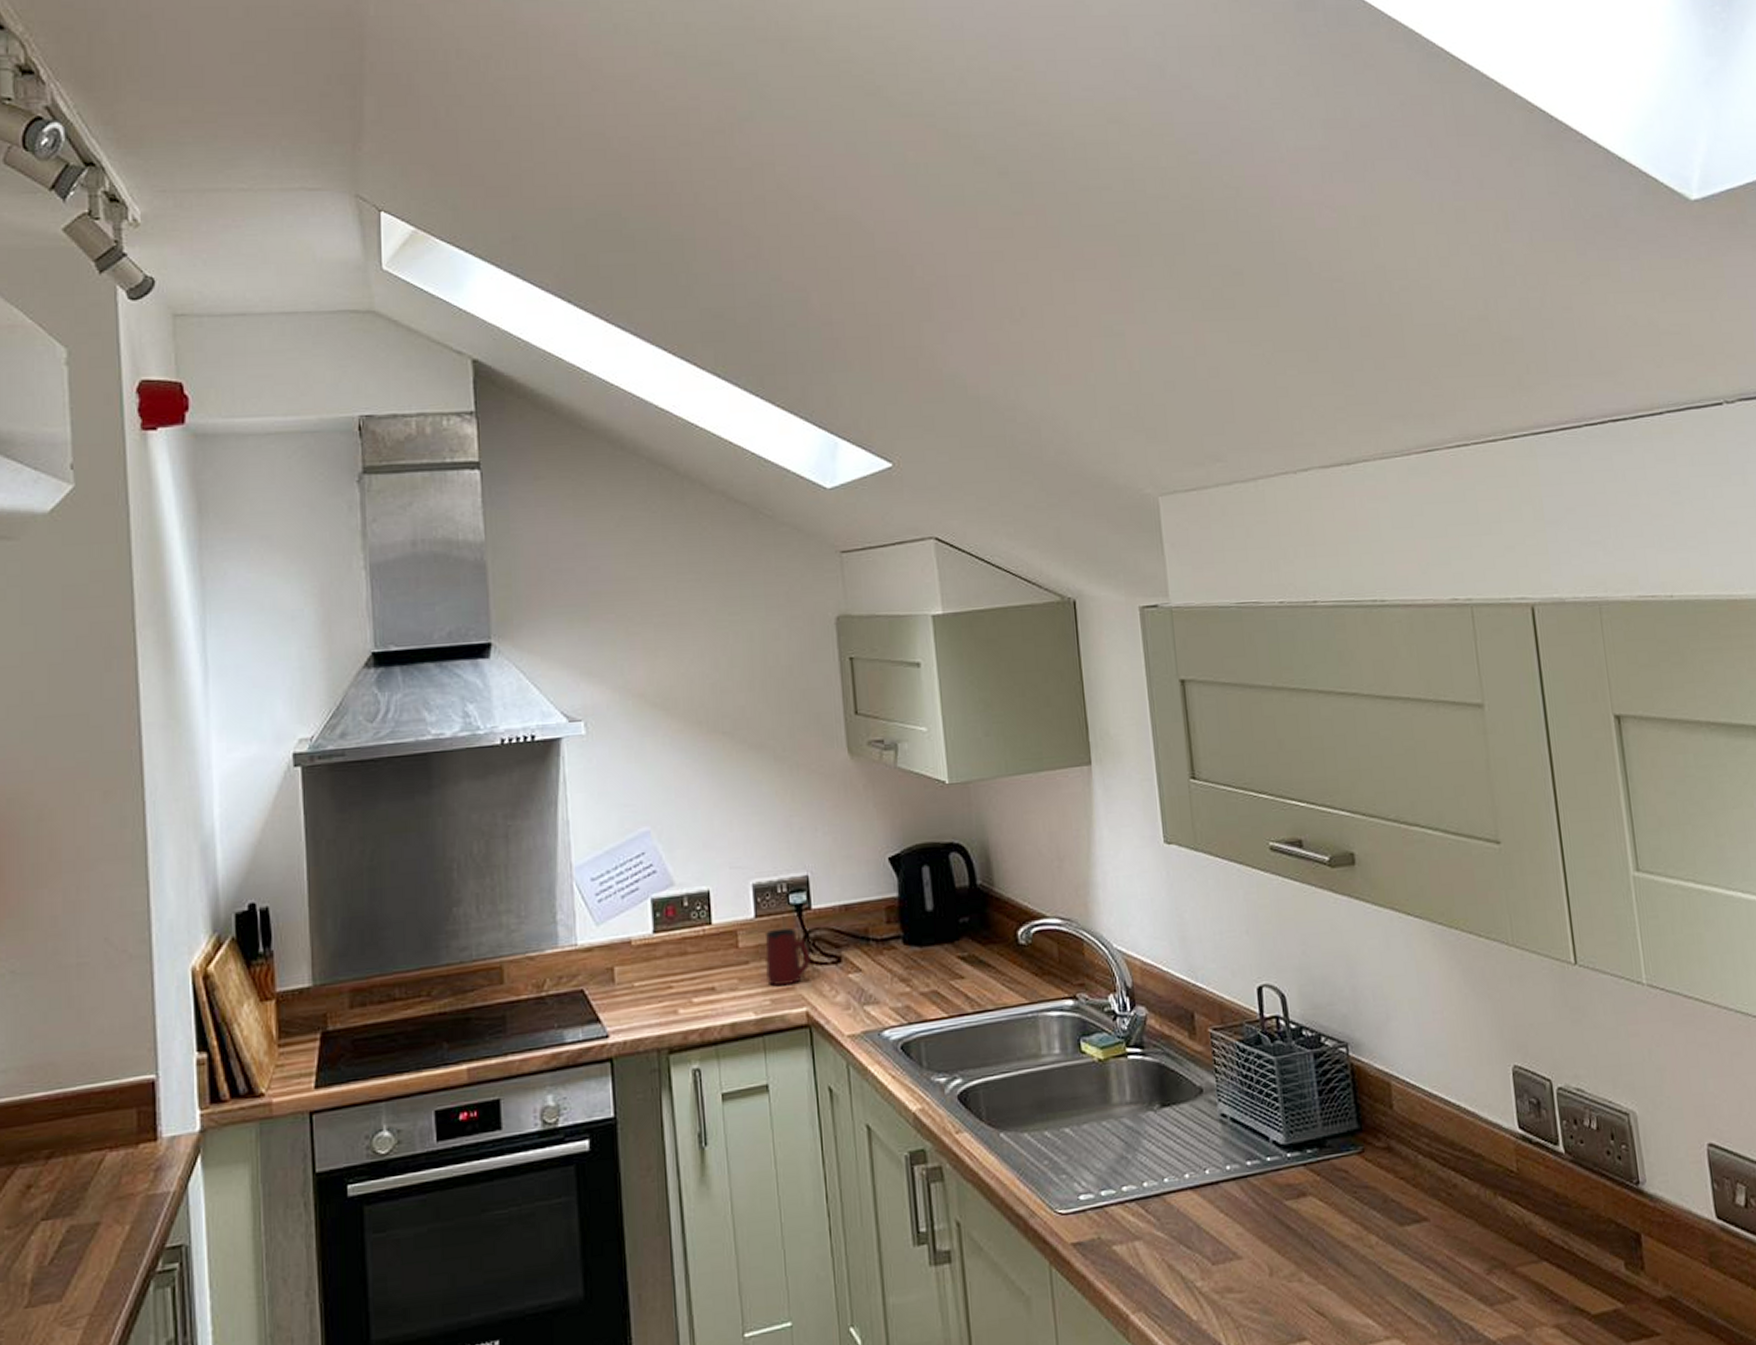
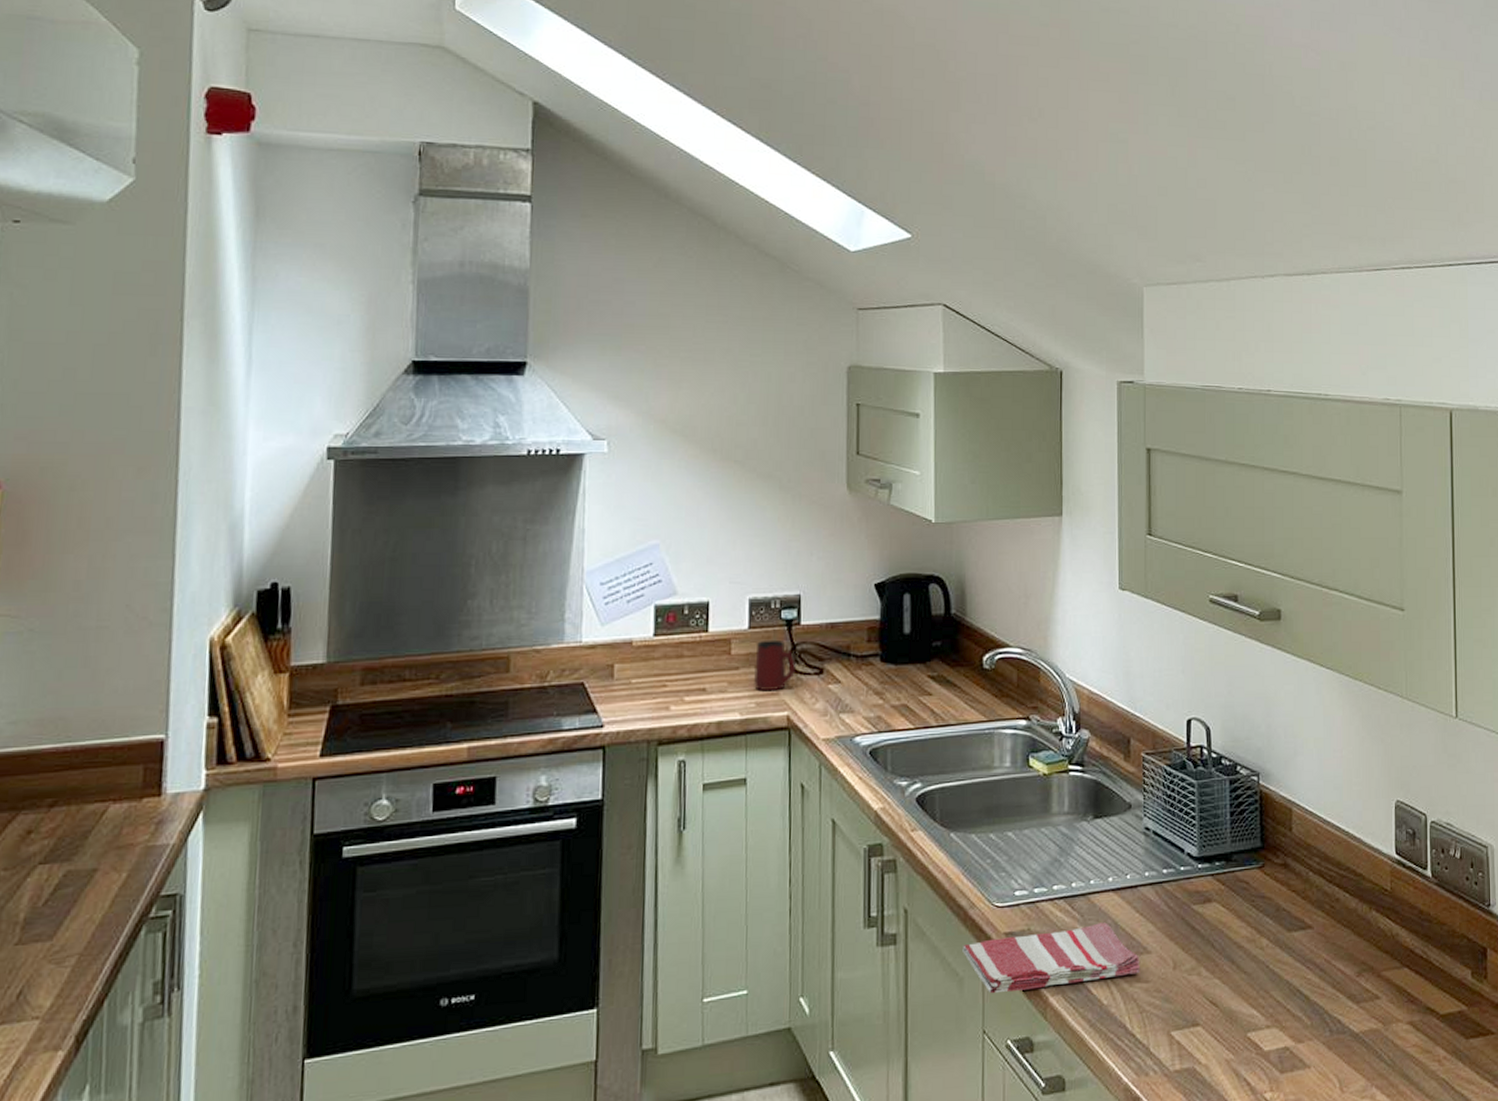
dish towel: none [1026,1225,1232,1314] -> present [962,922,1141,994]

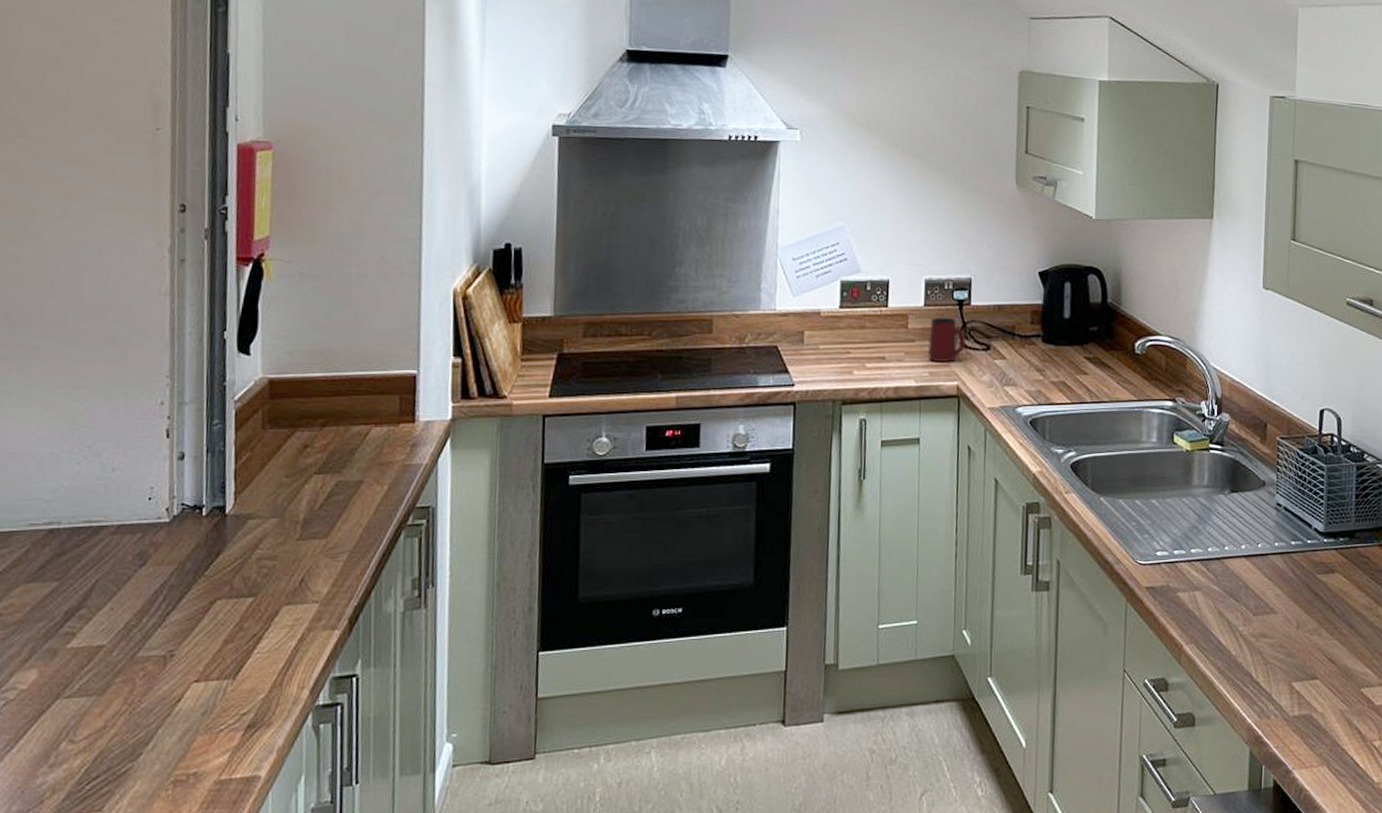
dish towel: present [962,922,1141,994] -> none [1108,584,1267,639]

